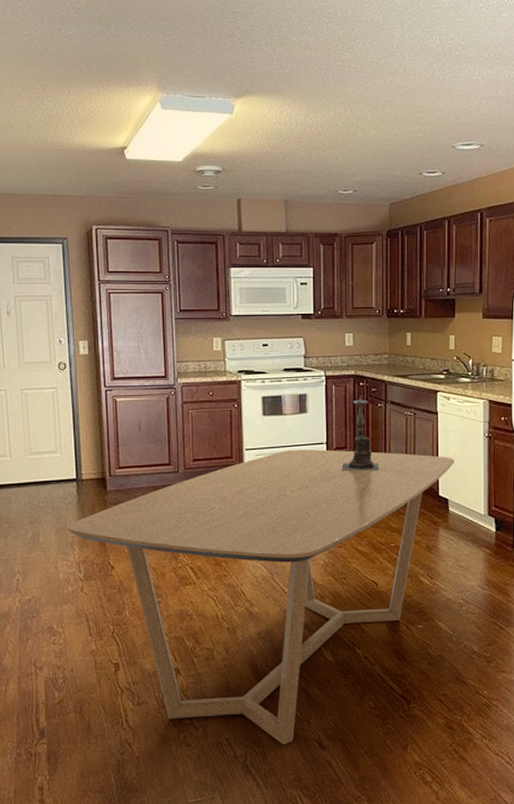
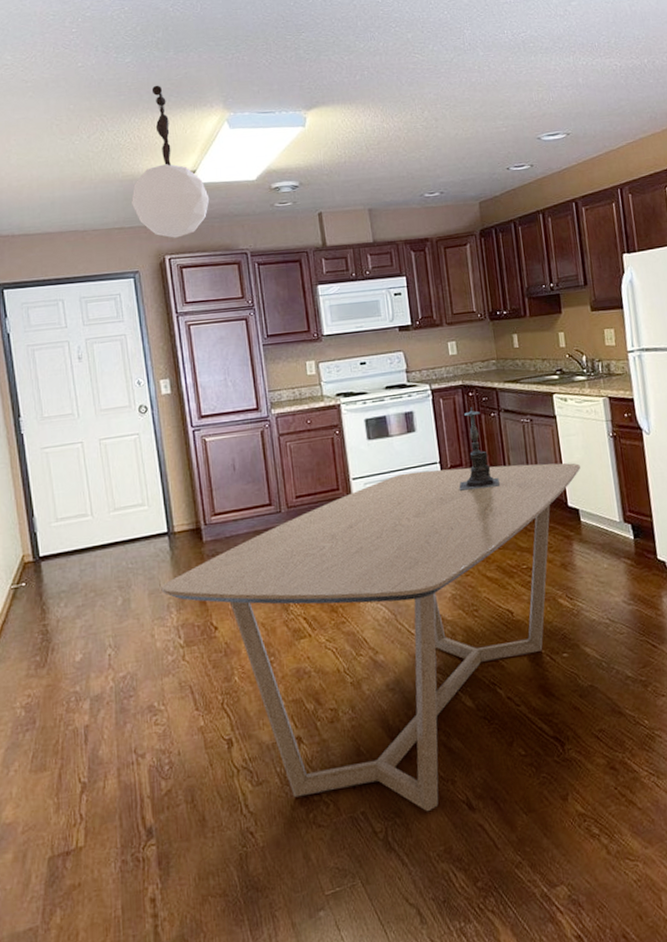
pendant lamp: none [65,60,138,210] -> present [131,85,210,238]

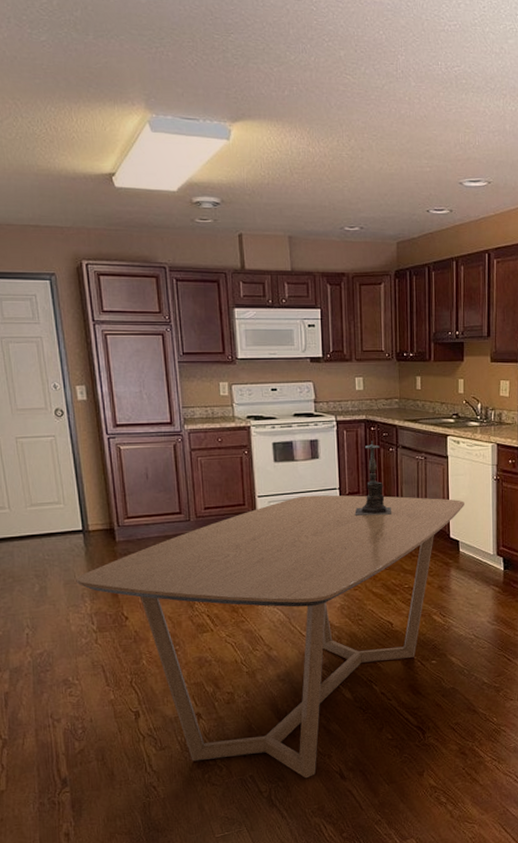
pendant lamp: present [131,85,210,238] -> none [47,72,129,243]

